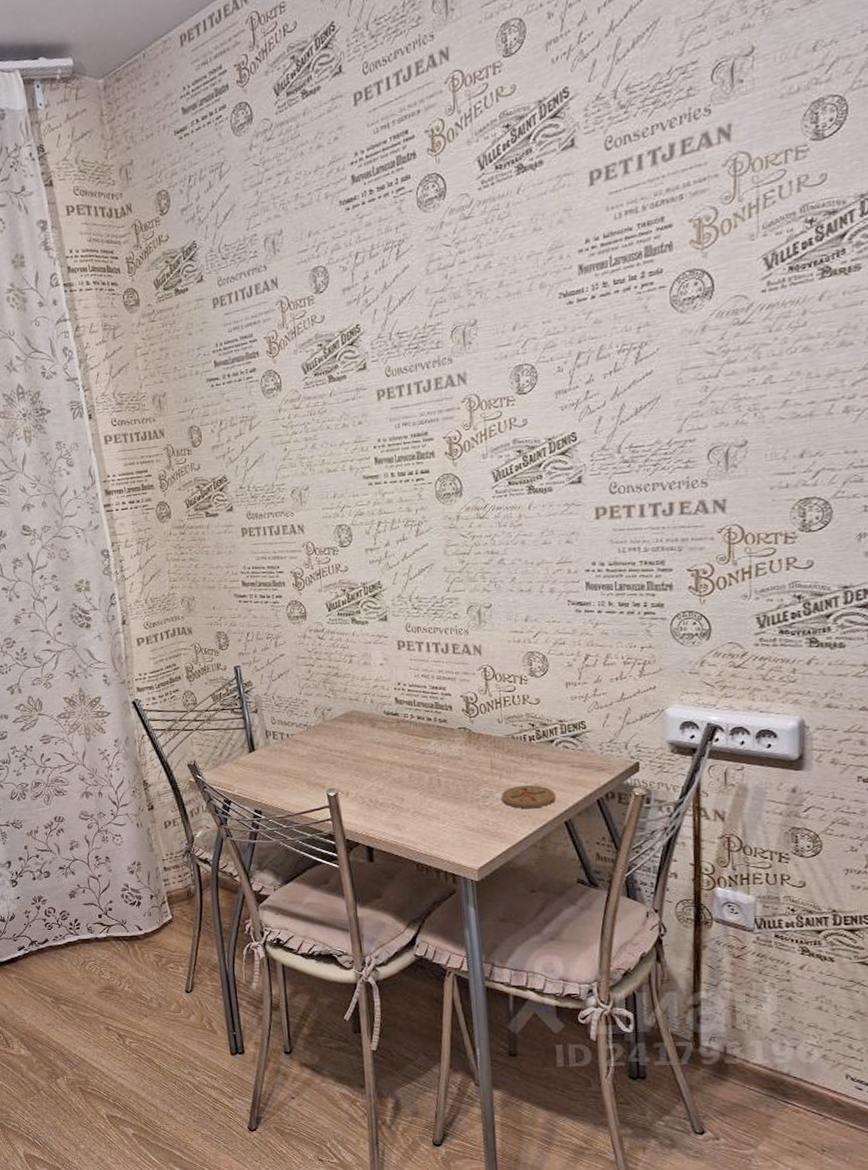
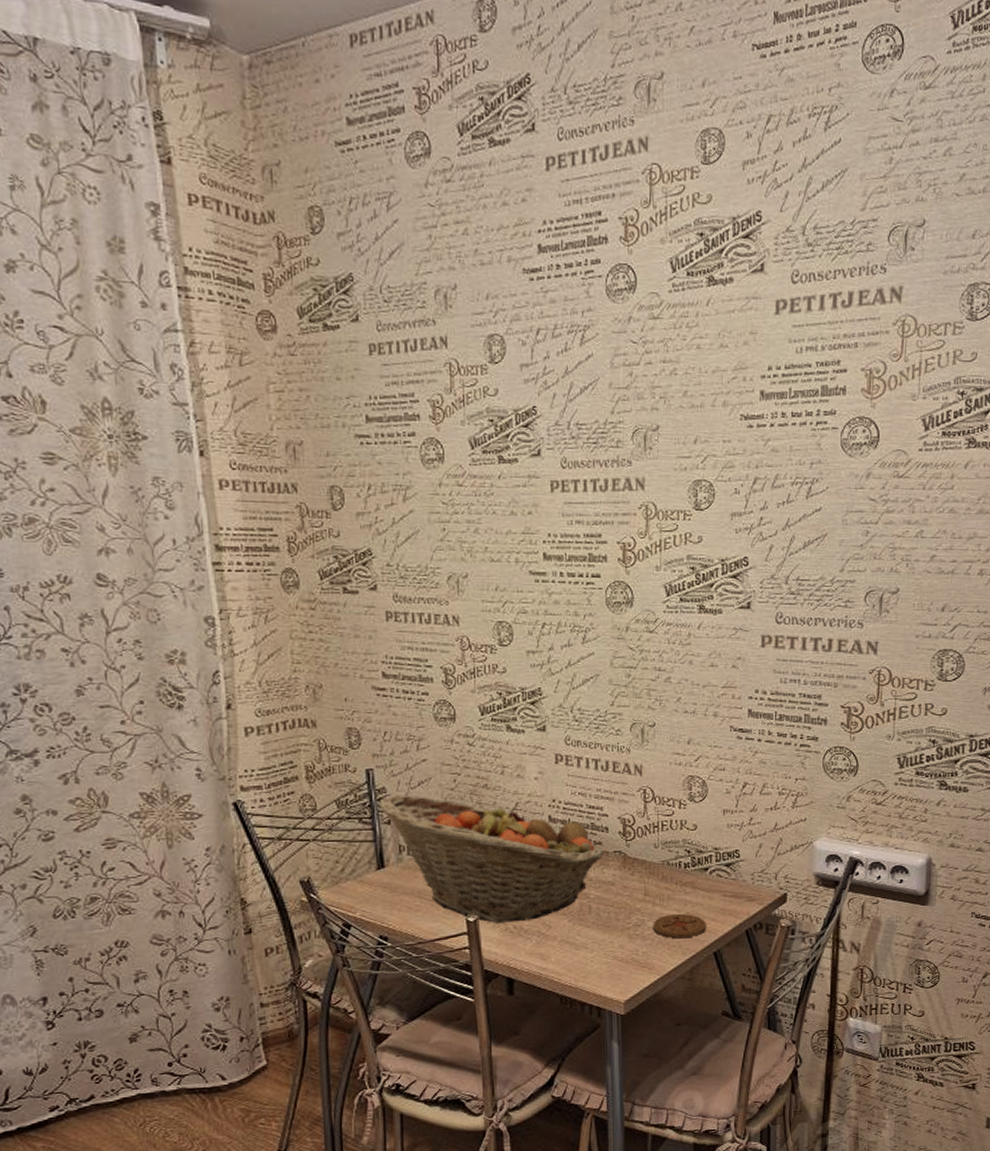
fruit basket: none [247,686,450,797] -> present [379,794,605,923]

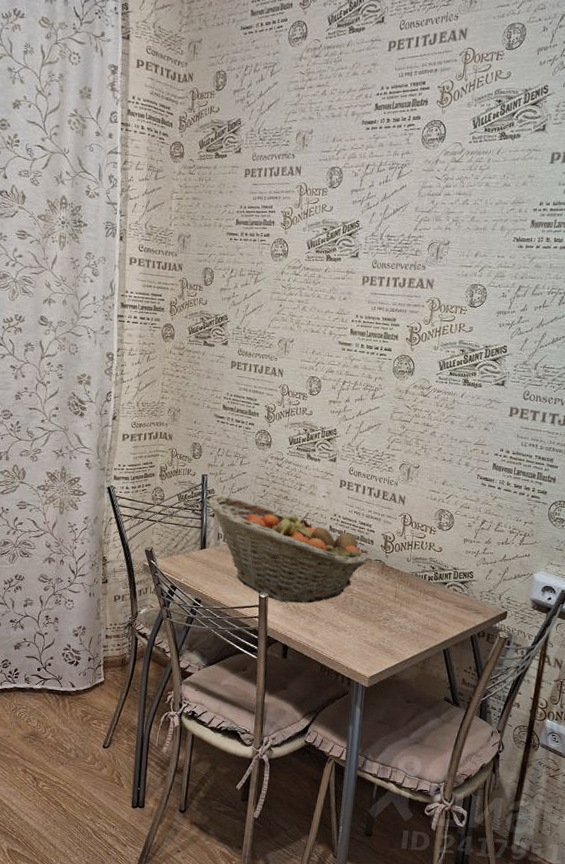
coaster: present [653,913,706,939] -> none [398,614,440,635]

